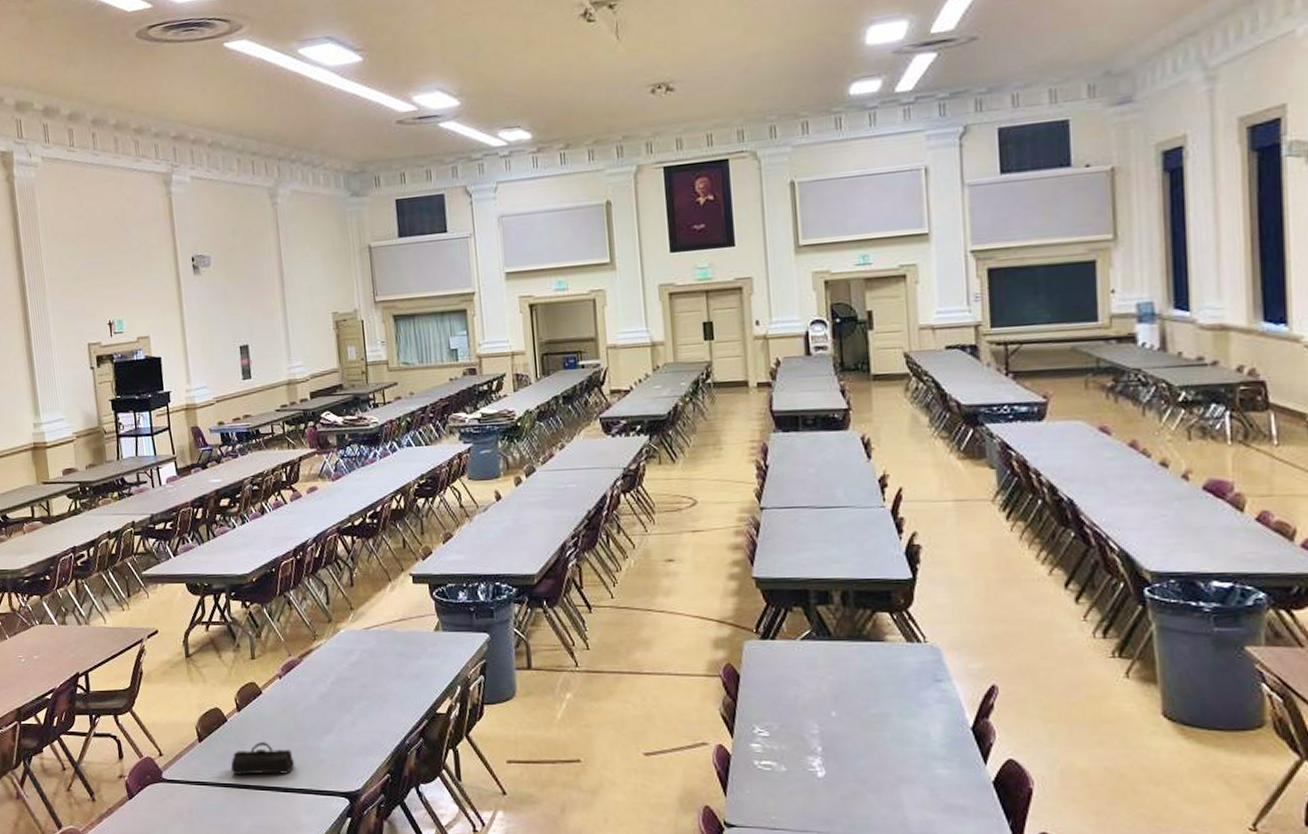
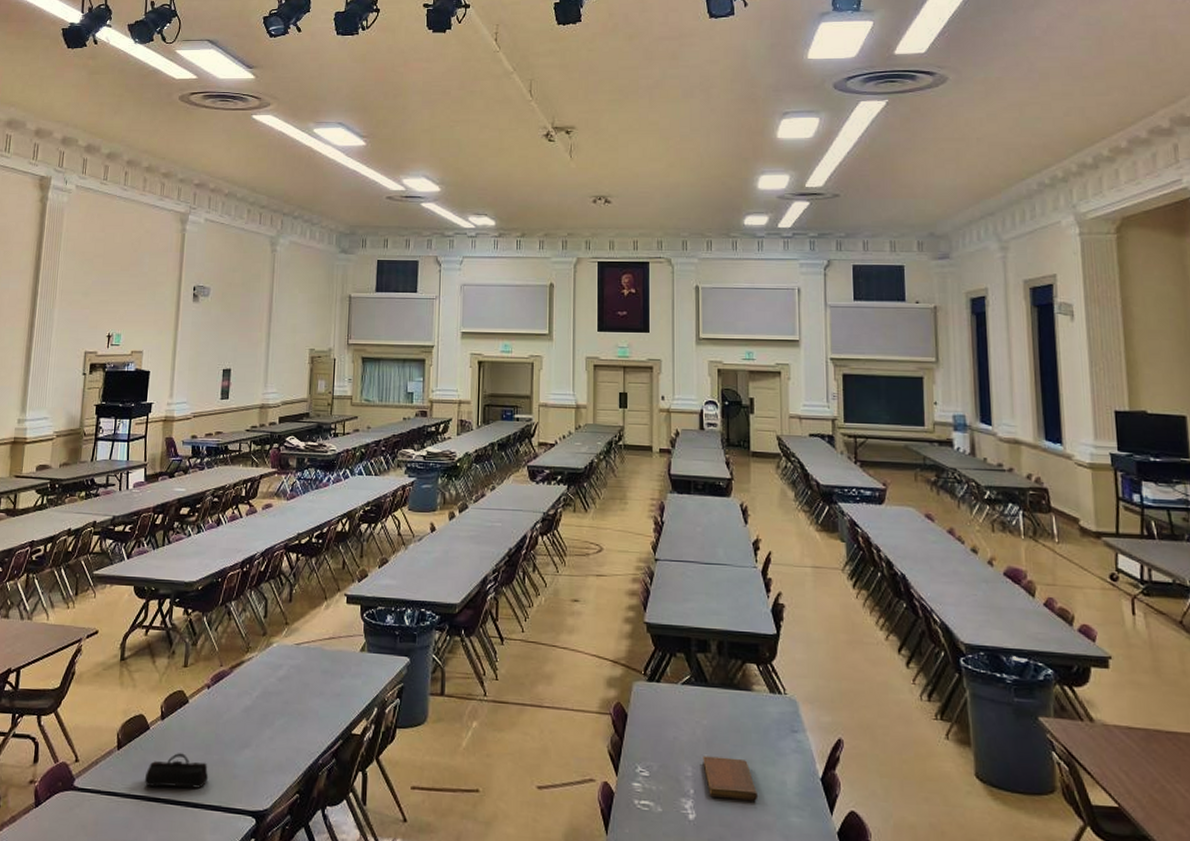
notebook: none [830,712,898,755] -> present [703,756,759,801]

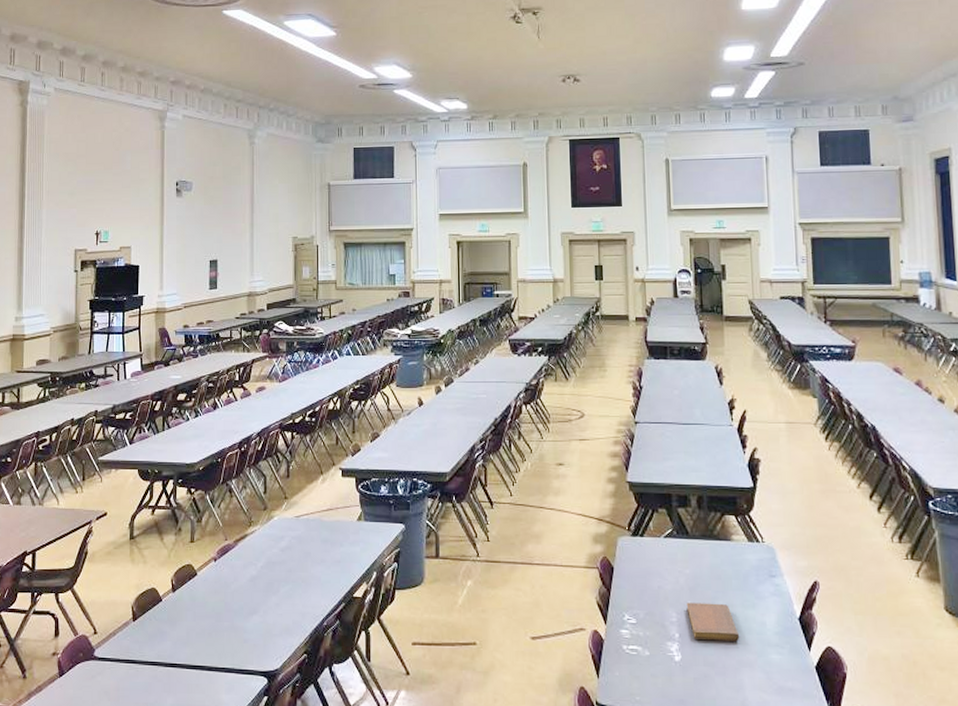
pencil case: present [144,753,209,788] -> none [160,622,221,654]

